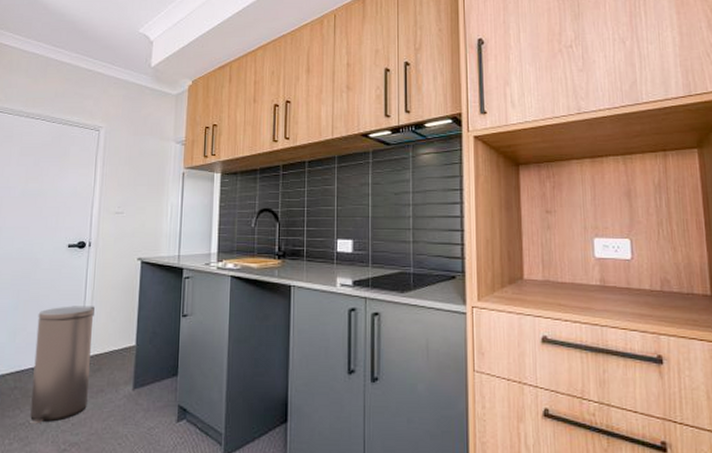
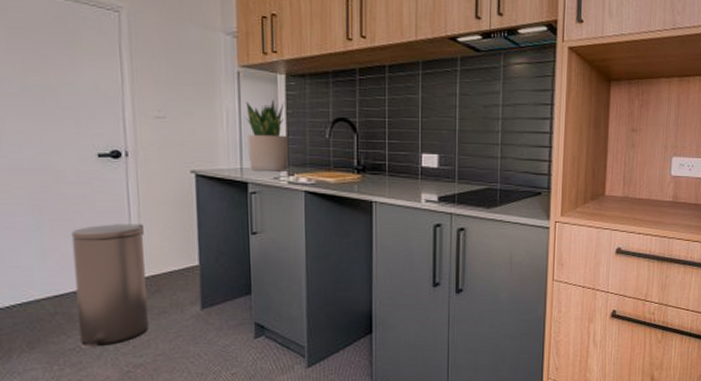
planter: none [185,195,220,259] -> present [245,100,289,173]

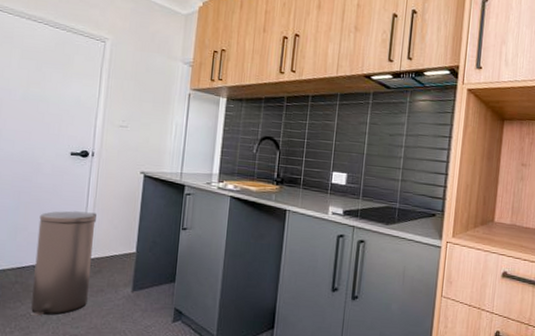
planter: present [245,100,289,173] -> none [188,118,223,178]

